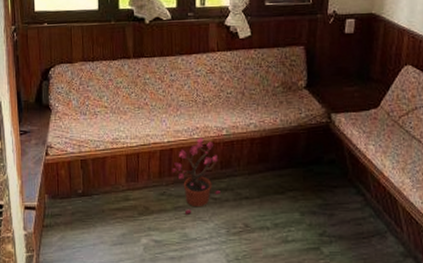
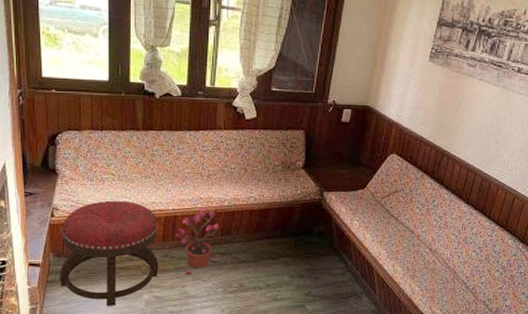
ottoman: none [55,134,156,253] -> present [59,200,159,307]

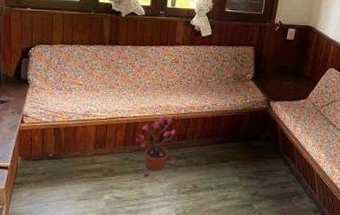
ottoman: present [59,200,159,307] -> none [25,108,120,207]

